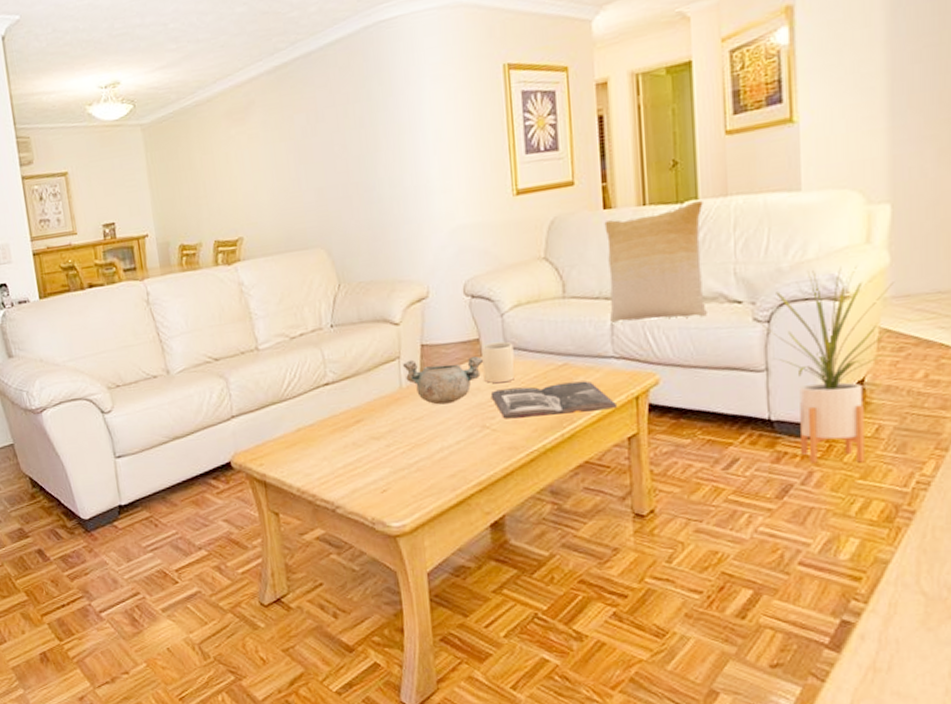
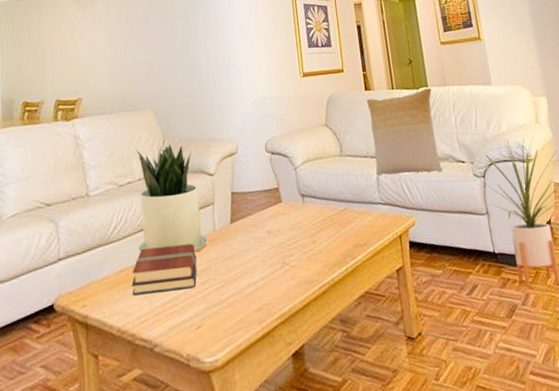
planter: none [308,288,395,412] -> present [136,144,209,253]
books: none [309,402,382,455] -> present [131,243,197,295]
decorative bowl: present [403,355,484,405] -> none [217,202,283,245]
mug: present [481,341,516,384] -> none [280,190,308,226]
magazine: present [490,380,618,418] -> none [288,222,387,255]

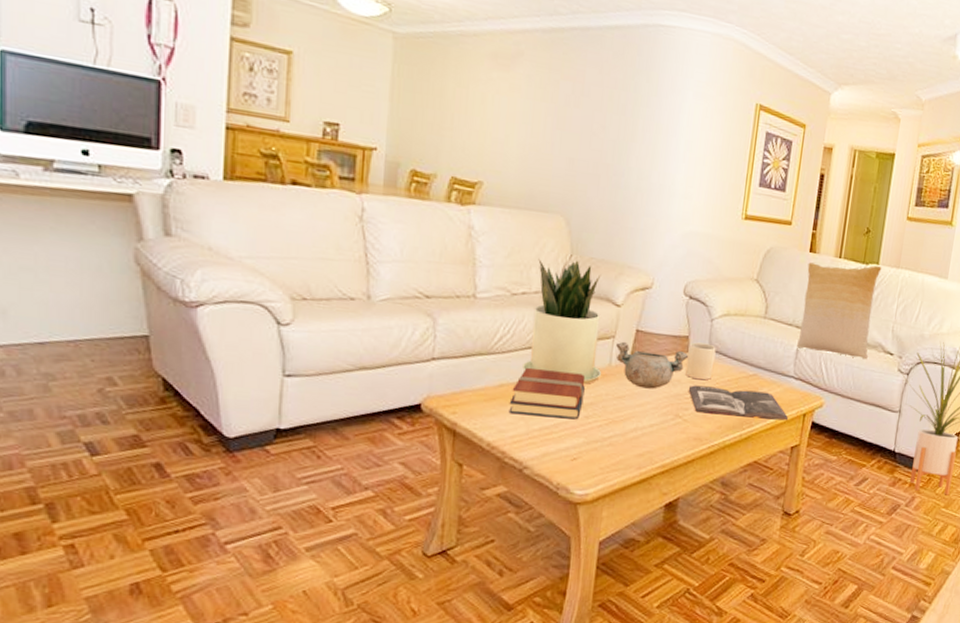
decorative bowl: none [217,202,283,245] -> present [616,341,689,389]
mug: none [280,190,308,226] -> present [685,342,716,381]
magazine: none [288,222,387,255] -> present [688,385,789,421]

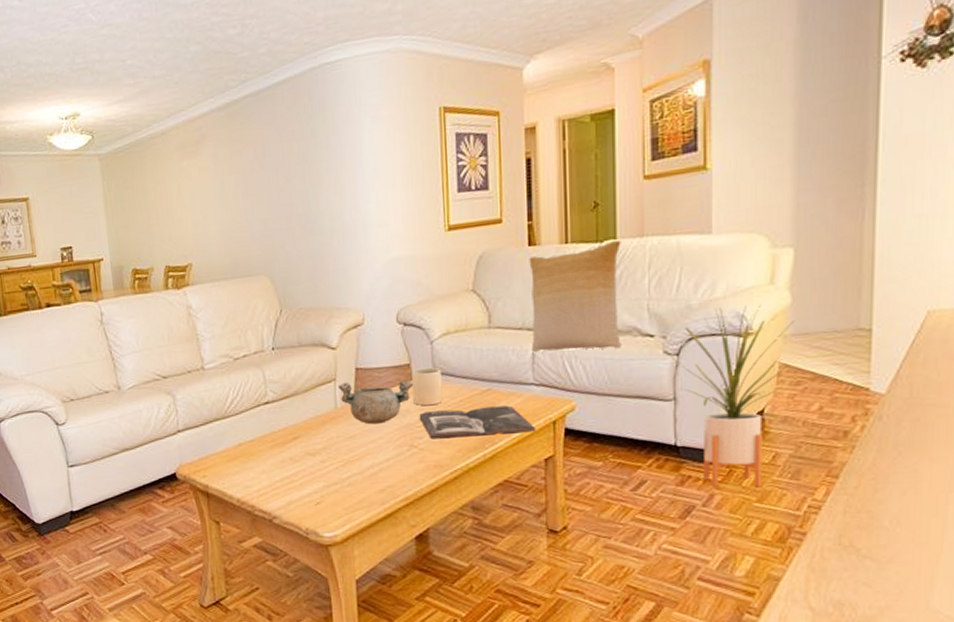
books: present [508,368,586,420] -> none [249,421,317,469]
planter: present [523,258,602,384] -> none [252,313,330,430]

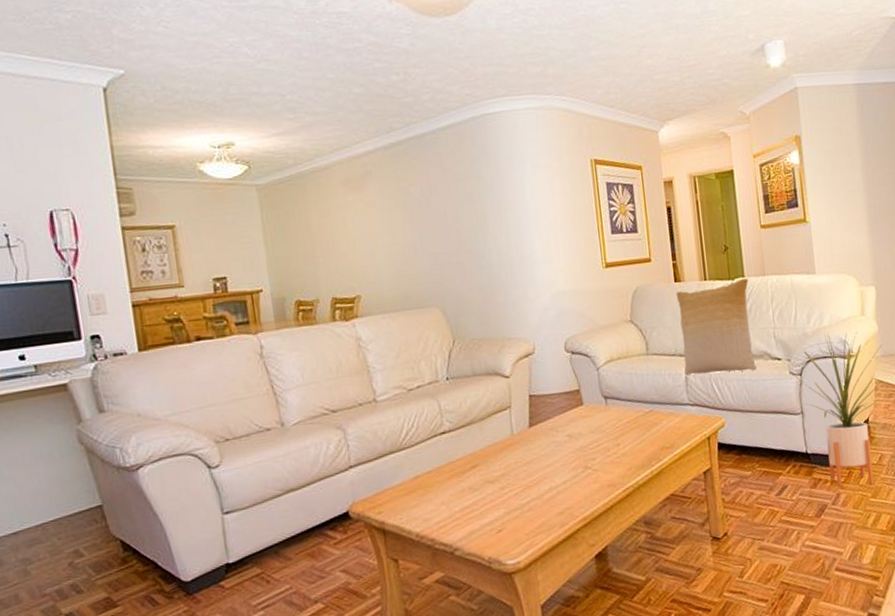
decorative bowl: present [339,379,414,425] -> none [514,404,584,449]
mug: present [411,367,443,406] -> none [581,391,611,429]
magazine: present [419,405,536,438] -> none [590,424,694,459]

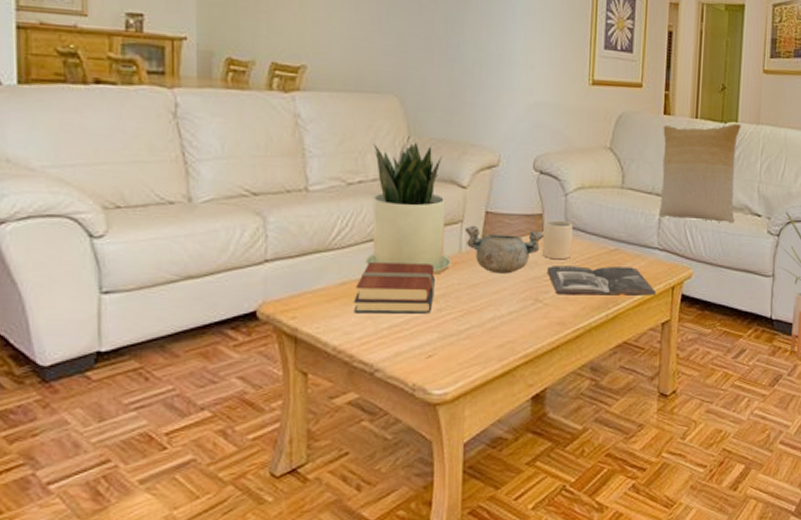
planter: none [425,344,507,459] -> present [365,142,452,274]
books: none [427,448,496,501] -> present [353,263,435,314]
decorative bowl: none [514,404,584,449] -> present [465,225,545,274]
mug: none [581,391,611,429] -> present [541,220,573,260]
magazine: none [590,424,694,459] -> present [546,266,657,296]

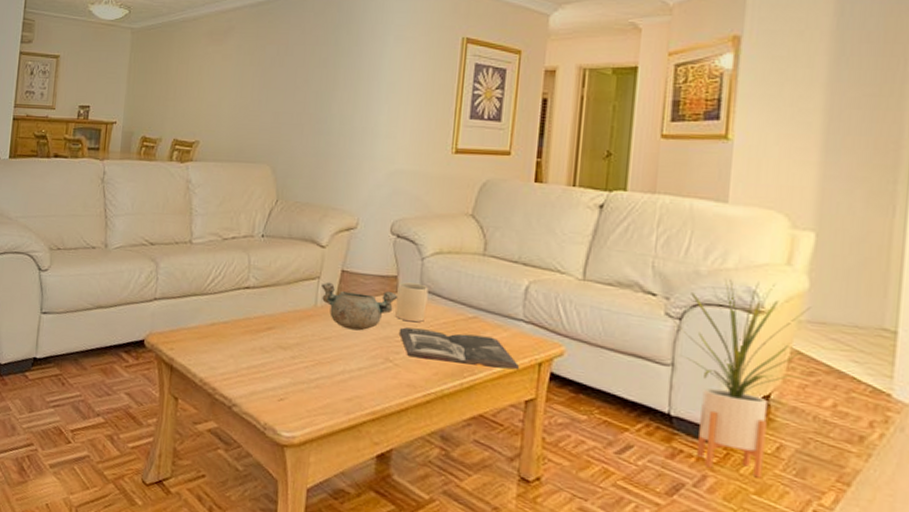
books: present [353,263,435,314] -> none [219,308,292,360]
planter: present [365,142,452,274] -> none [232,204,308,324]
pillow: present [658,124,741,224] -> none [524,192,631,301]

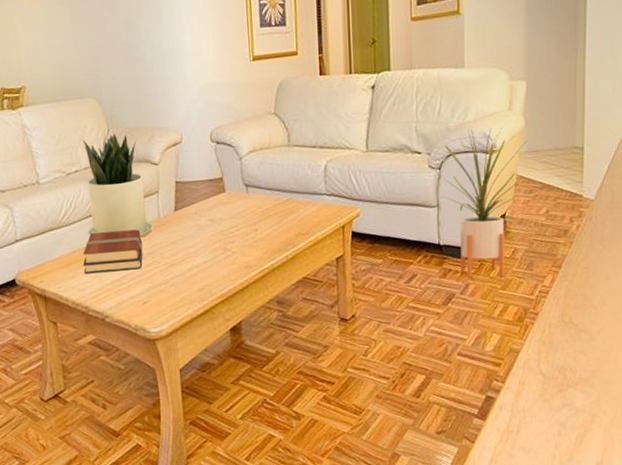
books: none [219,308,292,360] -> present [83,229,143,273]
planter: none [232,204,308,324] -> present [82,133,154,237]
decorative bowl: present [322,282,399,331] -> none [161,191,226,232]
mug: present [394,282,429,323] -> none [224,180,251,215]
magazine: present [398,327,520,370] -> none [231,213,329,242]

